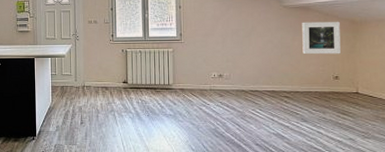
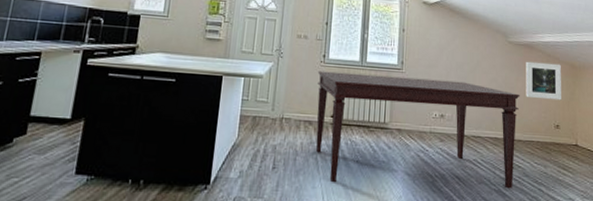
dining table: none [108,45,297,132] -> present [315,70,520,189]

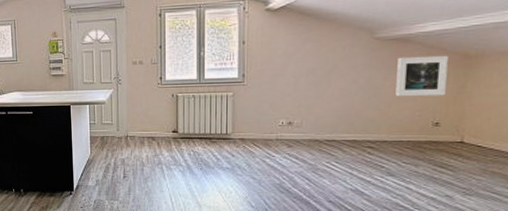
dining table: present [315,70,520,189] -> none [155,87,388,188]

